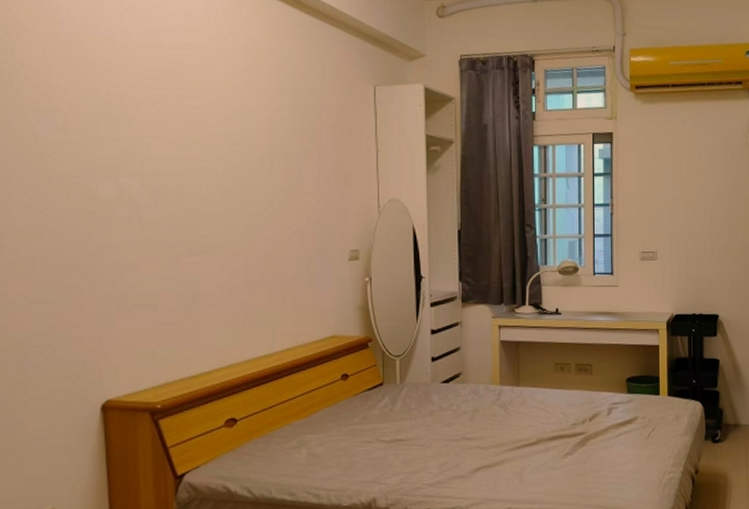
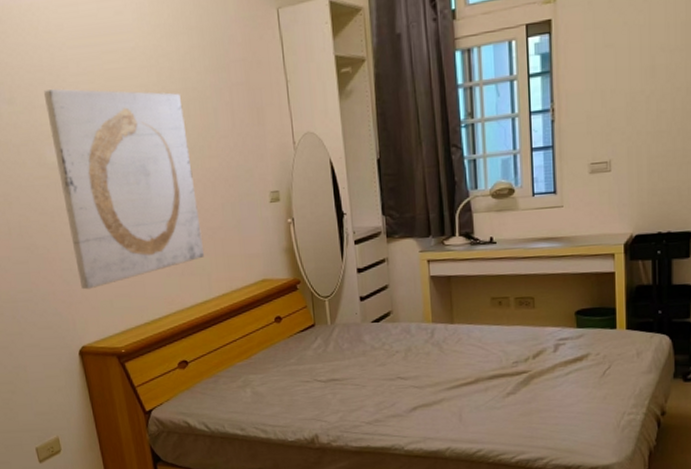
wall art: none [105,124,272,337] -> present [43,89,205,290]

